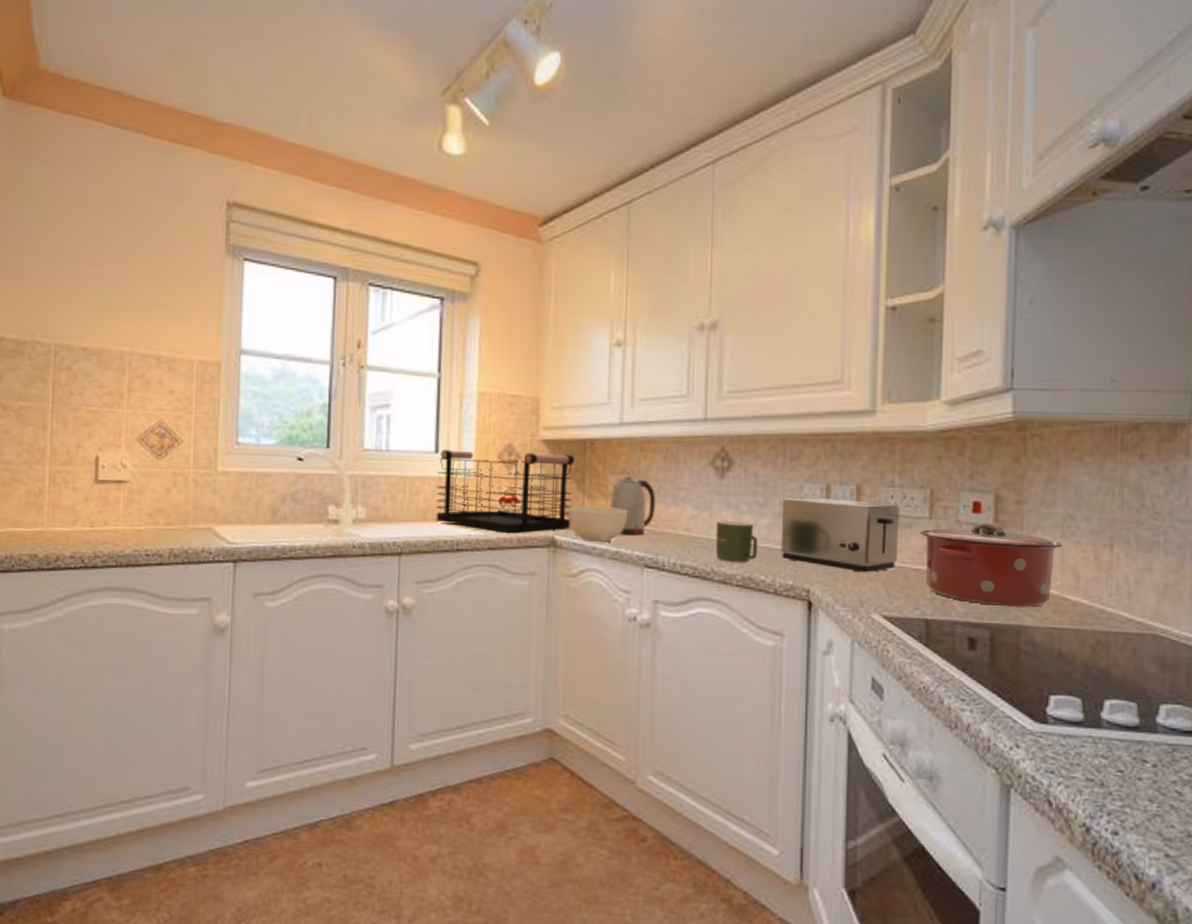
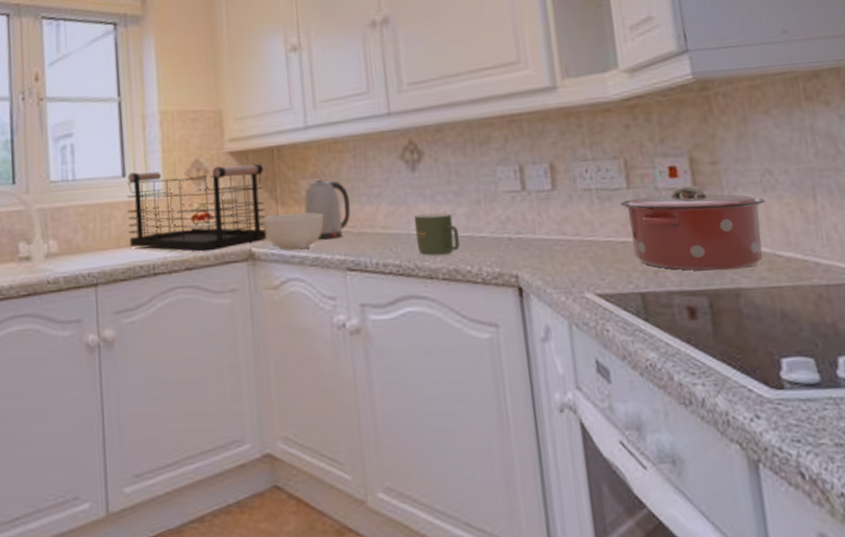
toaster: present [781,497,899,573] -> none [477,177,602,252]

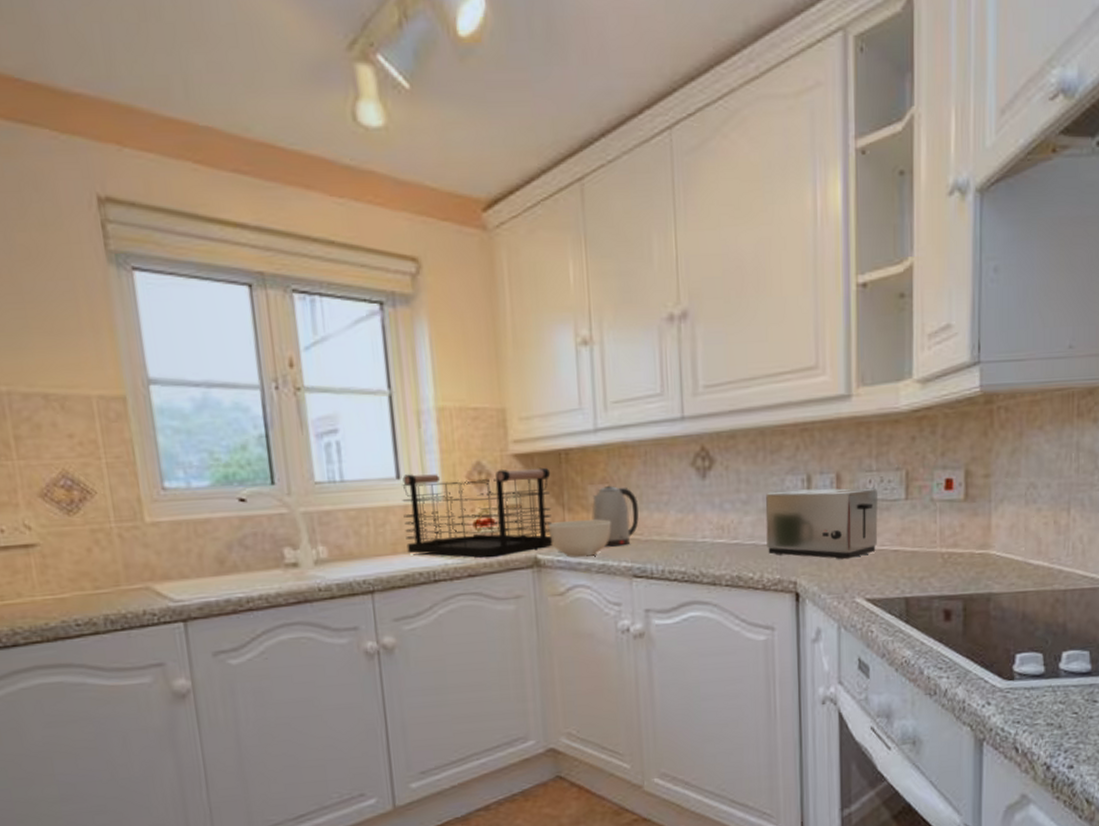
mug: present [413,212,460,258] -> none [701,521,744,565]
toaster: none [477,177,602,252] -> present [765,487,878,560]
casserole: present [620,185,765,271] -> none [898,497,1026,578]

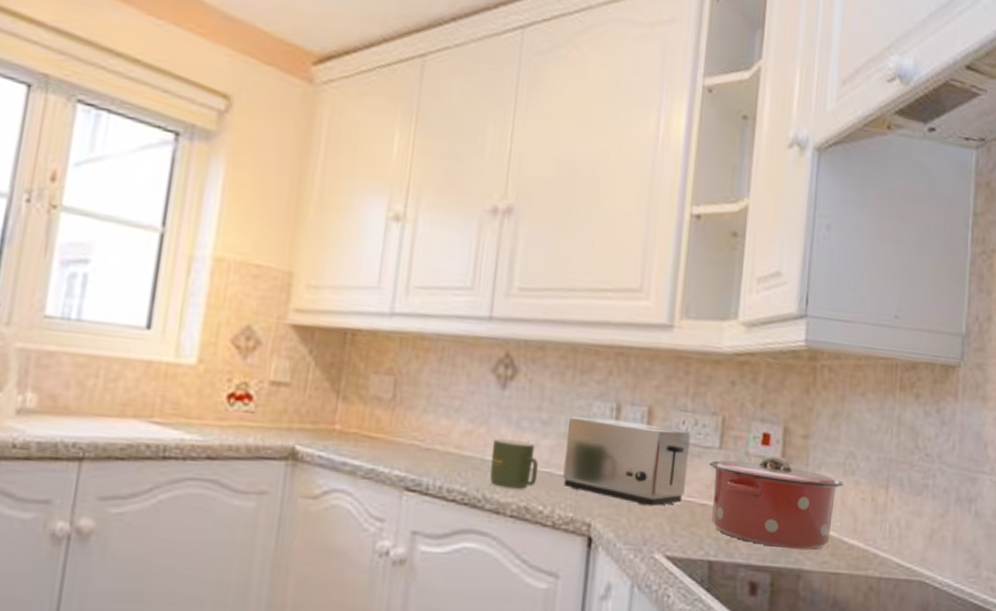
dish rack: present [402,467,553,558] -> none [138,325,331,440]
bowl: present [548,519,611,558] -> none [315,410,390,458]
kettle: present [591,486,639,547] -> none [369,378,425,451]
mug: none [701,521,744,565] -> present [490,439,538,492]
casserole: none [898,497,1026,578] -> present [709,455,843,551]

